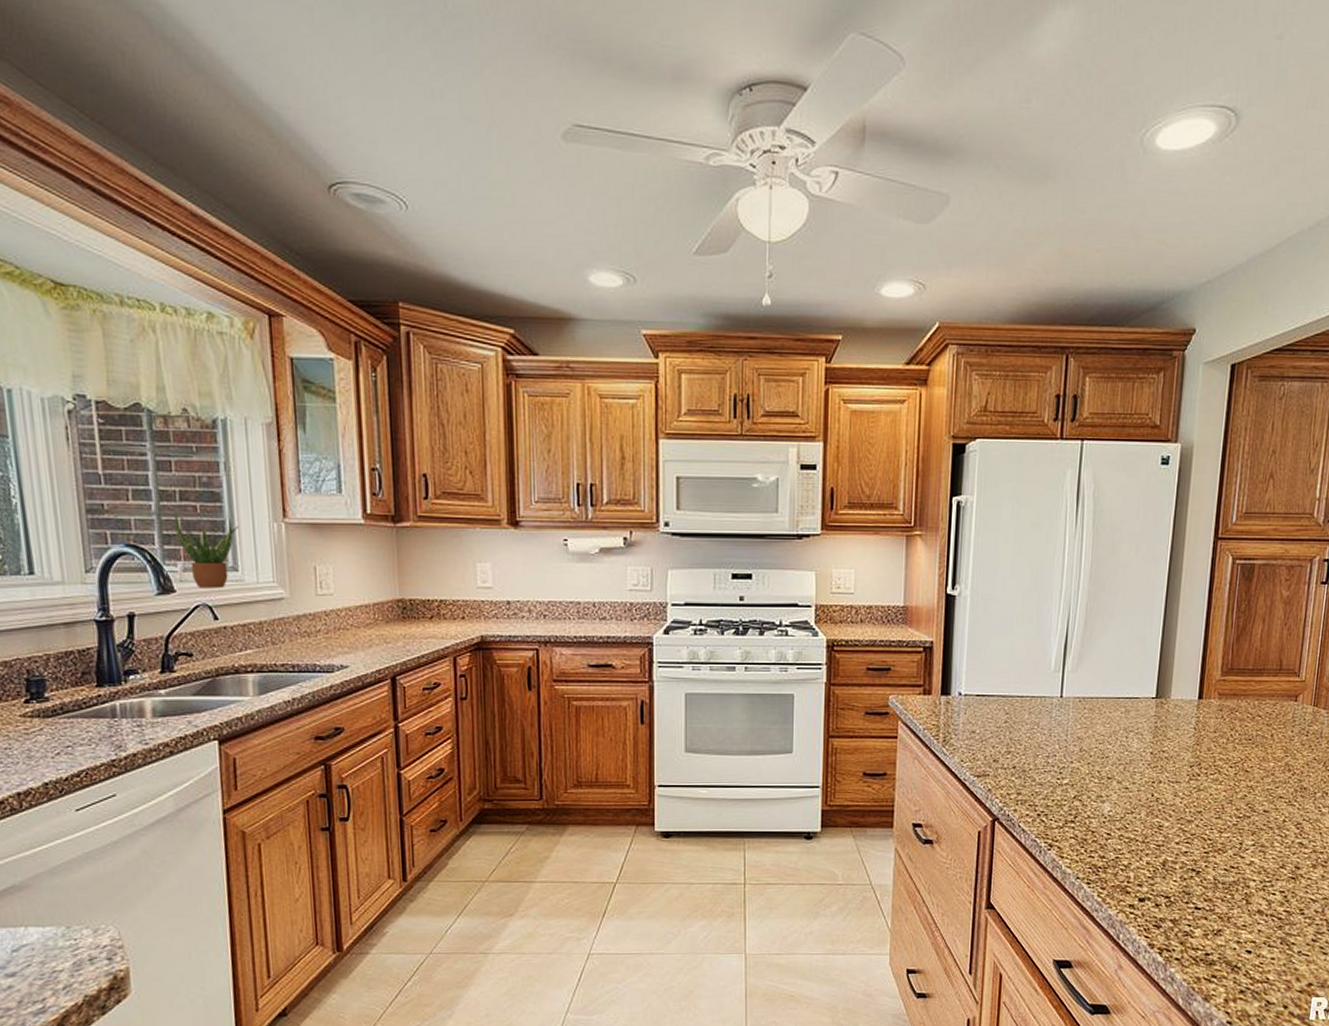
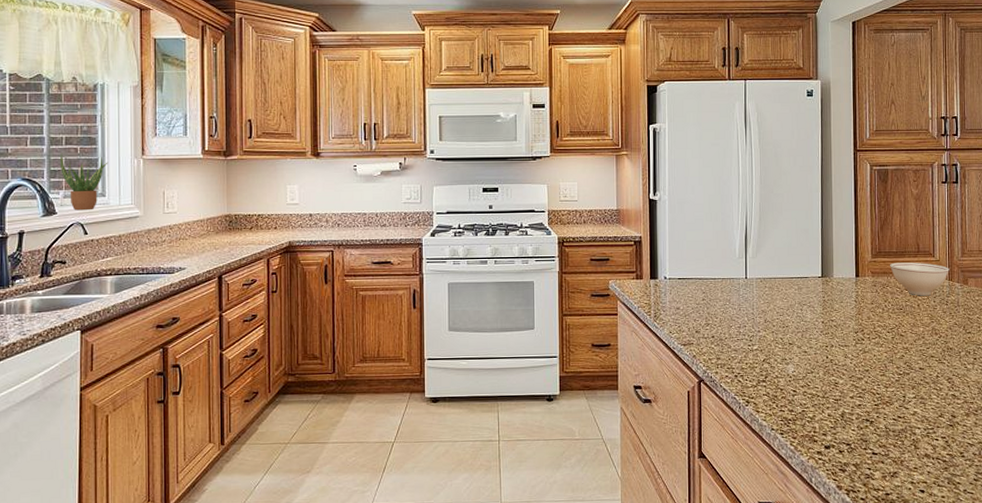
bowl: none [1242,682,1316,724] -> present [889,262,949,296]

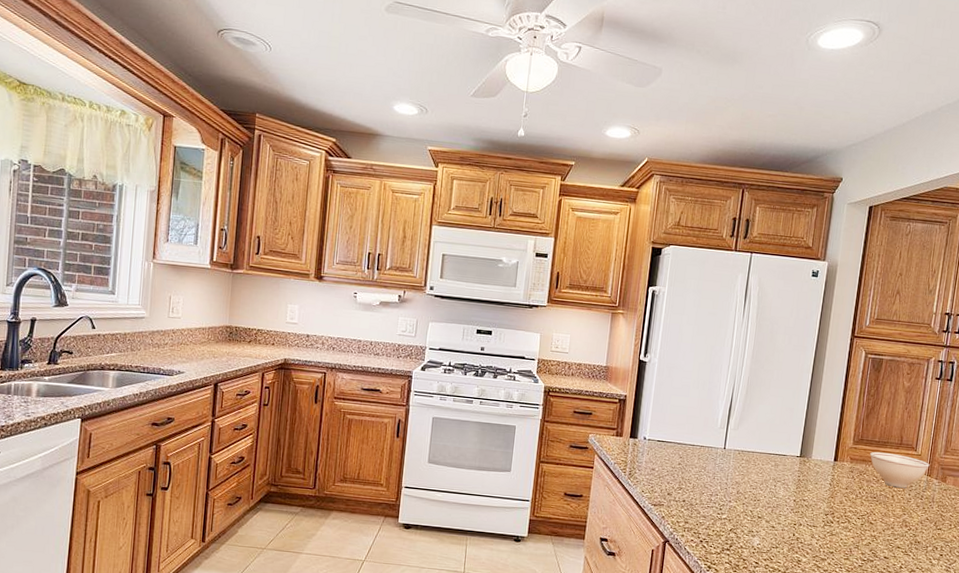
potted plant: present [60,153,108,211] -> none [75,247,120,306]

